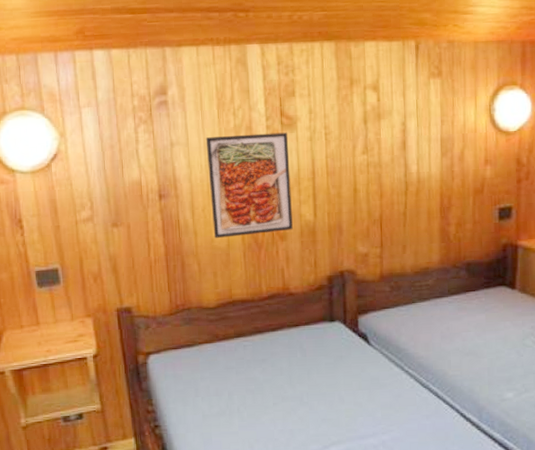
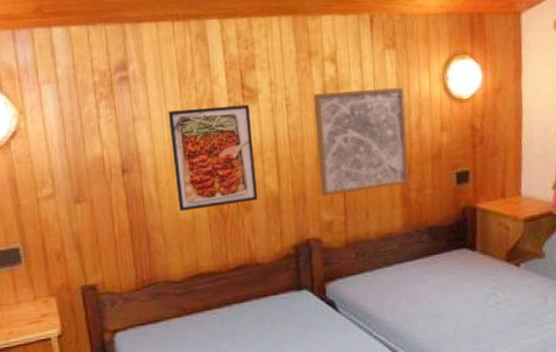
wall art: none [353,117,450,228] -> present [313,86,410,196]

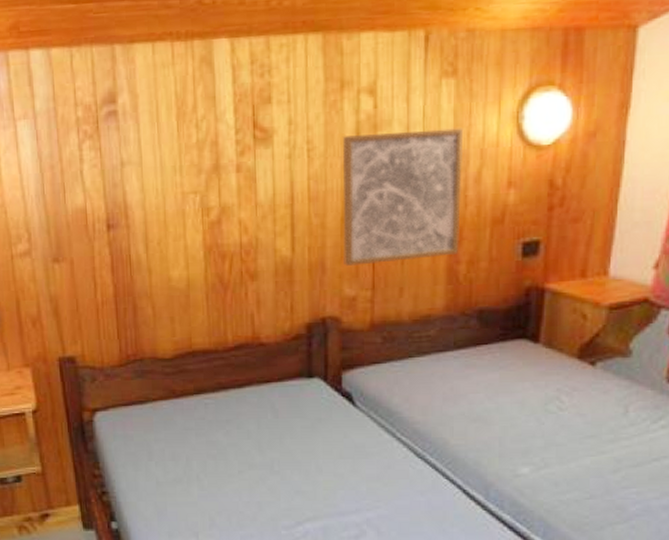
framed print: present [168,104,258,211] -> none [162,148,265,277]

